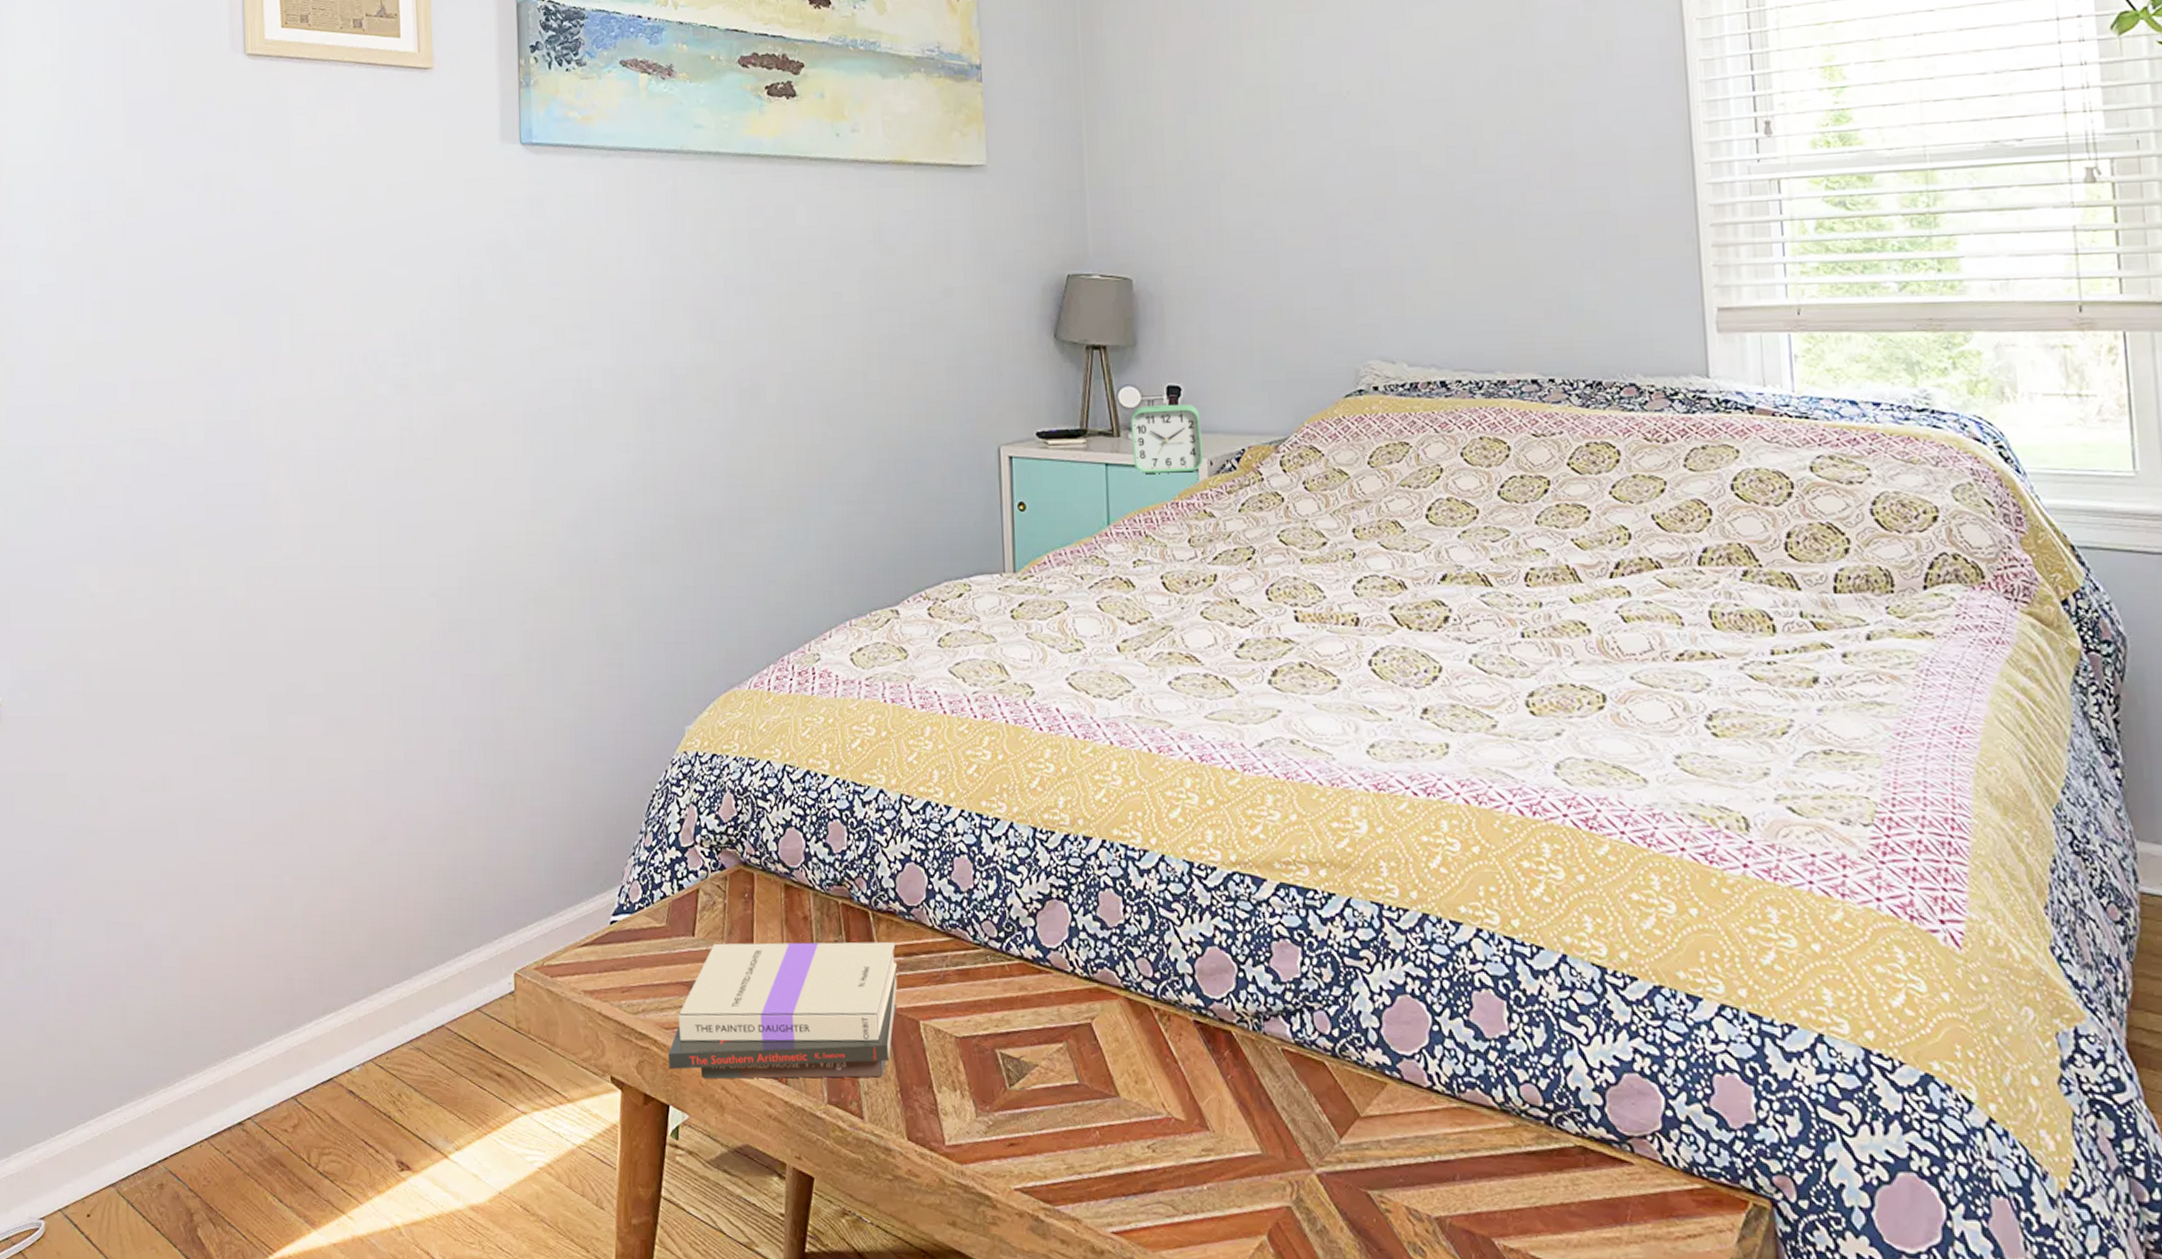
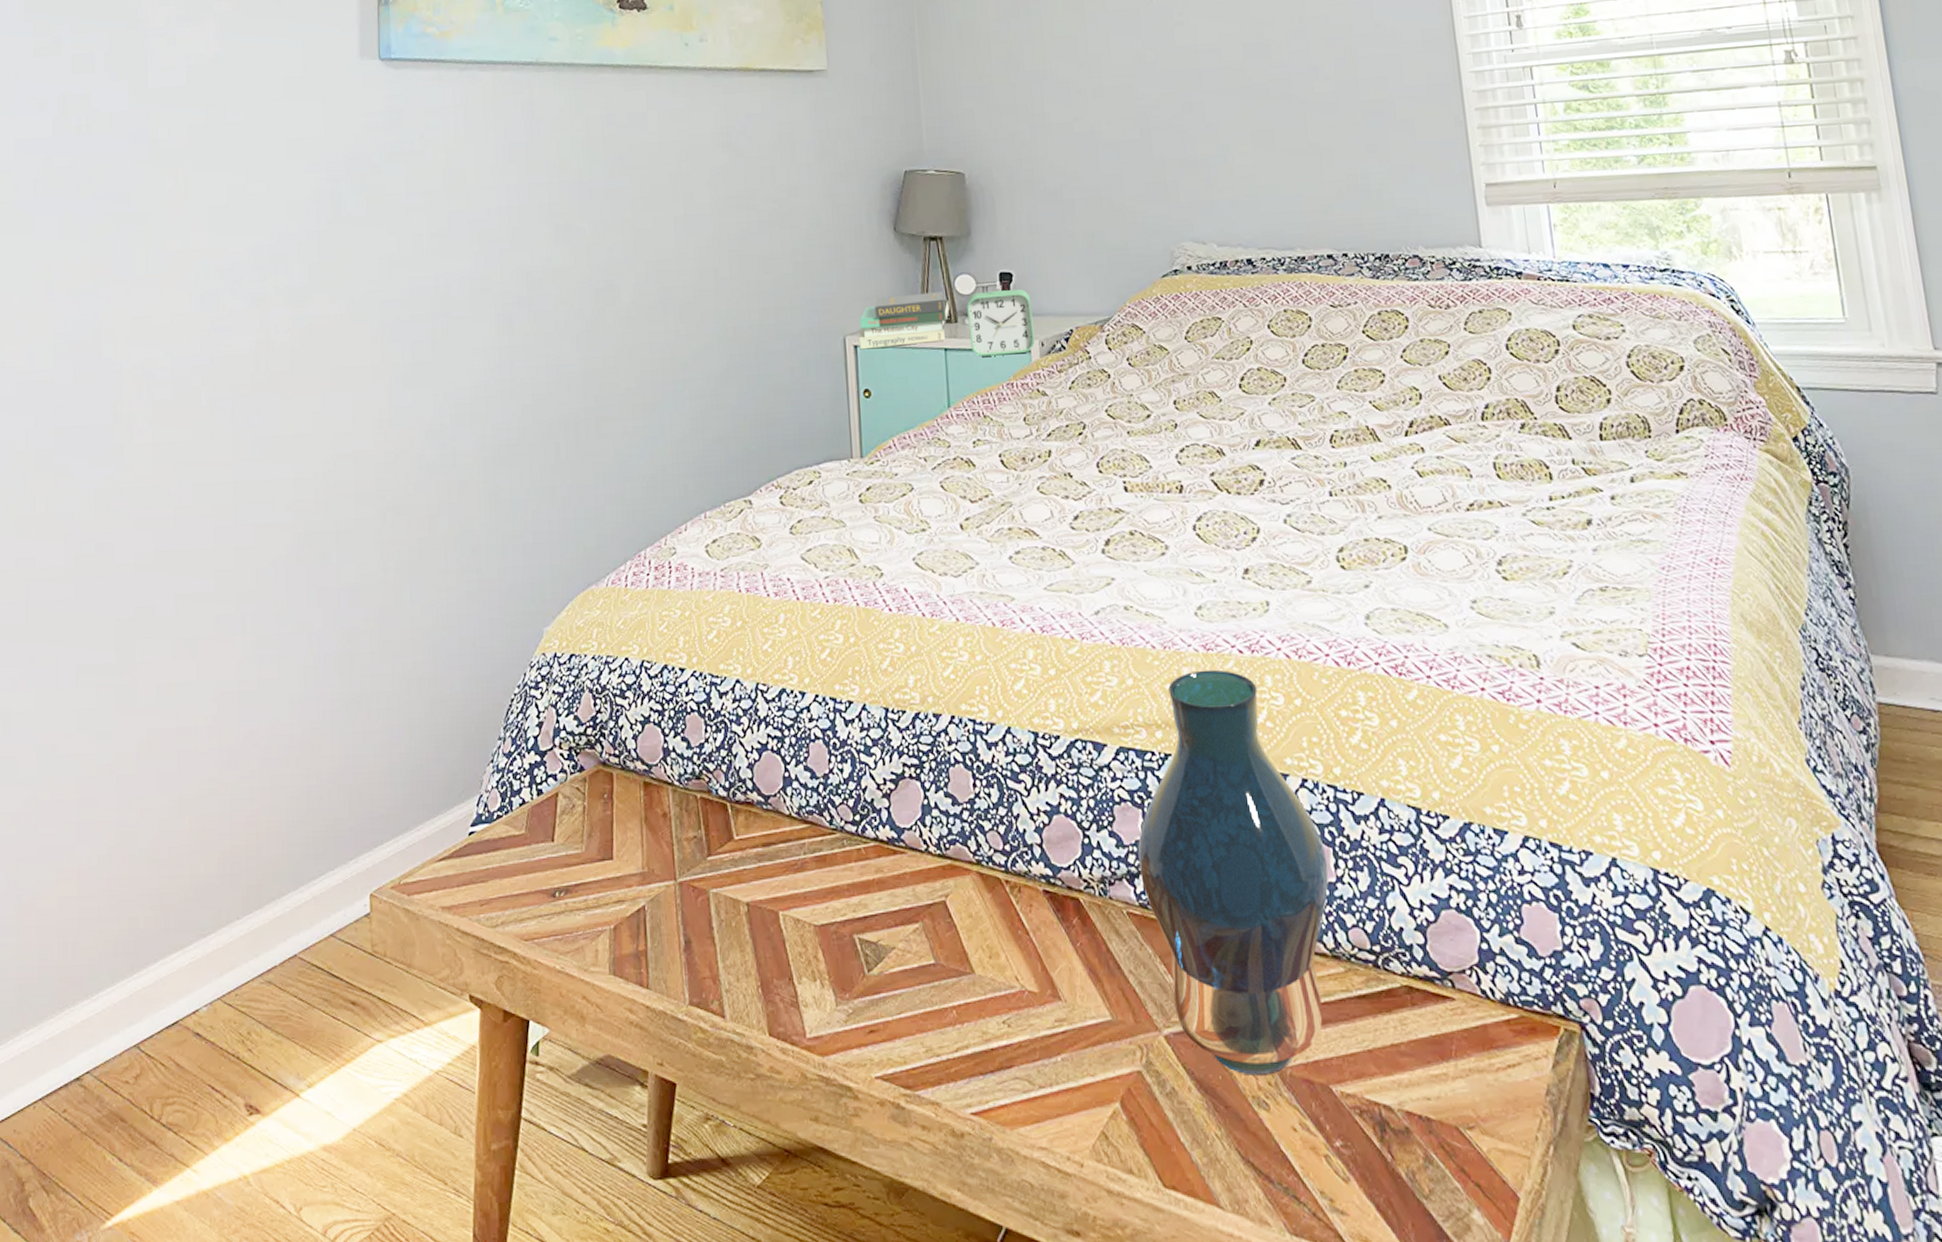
books: present [667,941,898,1079] -> none [527,832,757,990]
books: none [1013,404,1112,461] -> present [858,292,950,350]
vase: none [1295,810,1501,1222] -> present [1137,669,1329,1075]

